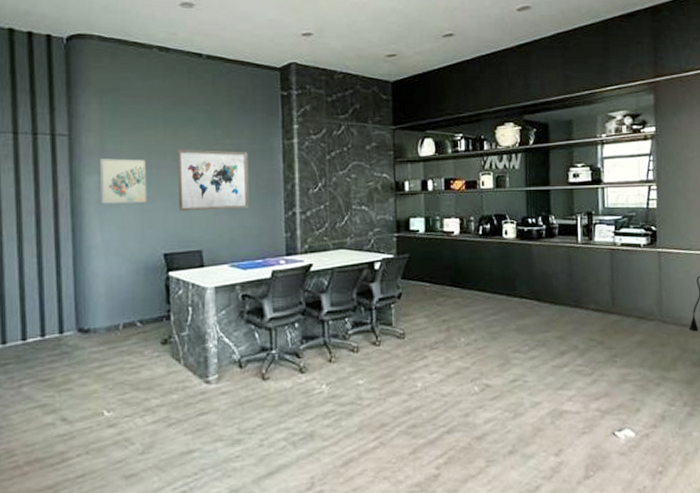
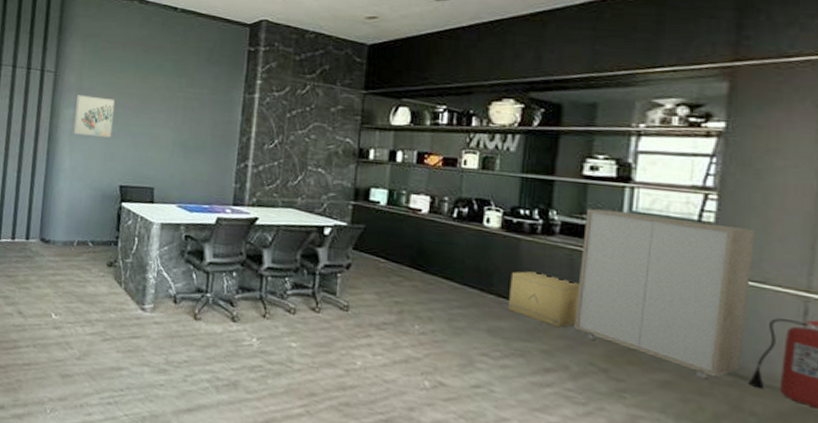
wall art: present [176,149,250,211] -> none [138,93,208,155]
cardboard box: none [528,270,578,314] -> present [507,270,581,327]
storage cabinet: none [574,208,684,333] -> present [574,209,755,379]

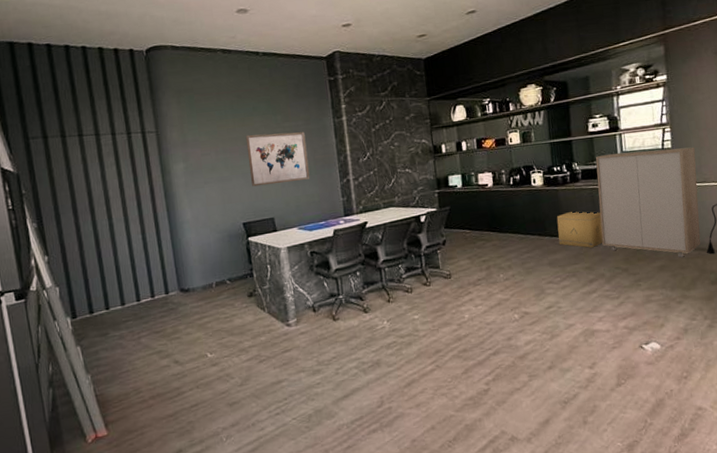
wall art: present [73,95,115,138] -> none [183,146,226,186]
wall art: none [138,93,208,155] -> present [245,132,310,187]

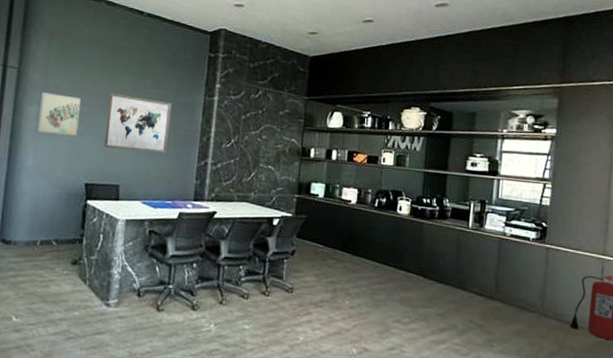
wall art: none [183,146,226,186] -> present [37,92,81,136]
cardboard box: present [556,211,603,248] -> none [414,249,465,294]
storage cabinet: present [595,147,701,258] -> none [460,197,574,326]

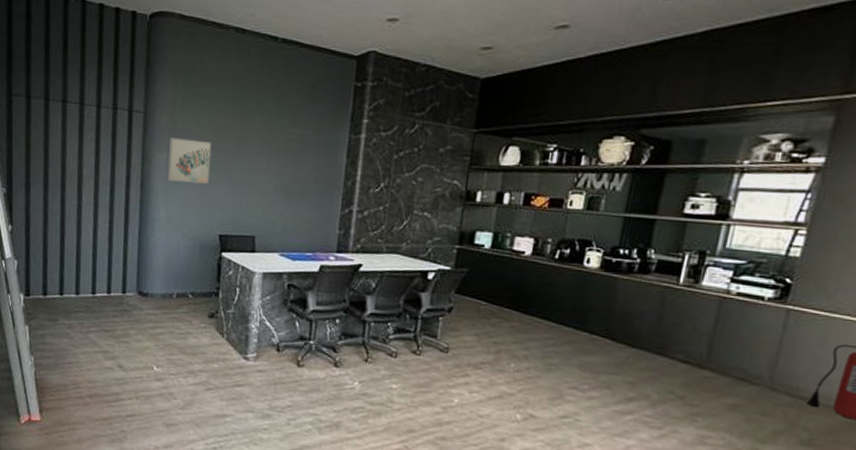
wall art: present [104,92,172,153] -> none [238,134,312,200]

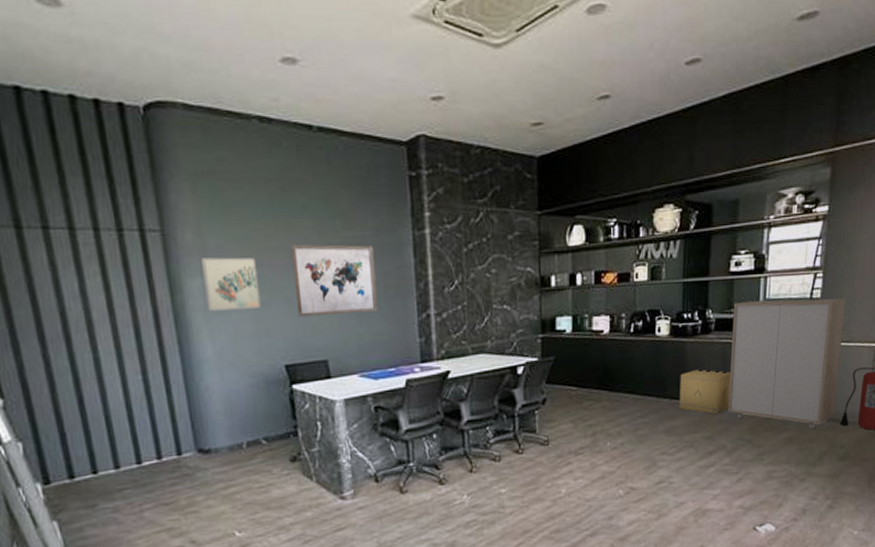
wall art: none [238,134,312,200] -> present [290,244,378,317]
cardboard box: none [599,308,670,360] -> present [679,369,732,414]
storage cabinet: none [658,247,836,401] -> present [728,298,846,429]

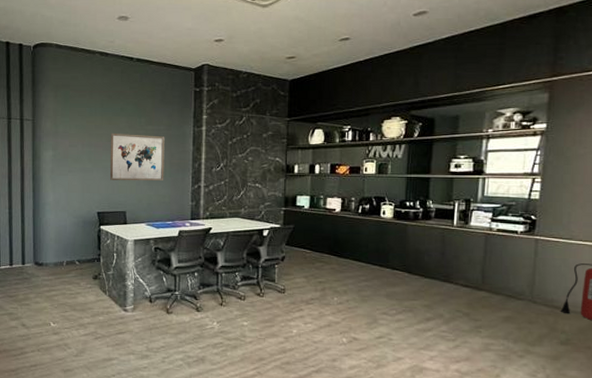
wall art: present [201,257,262,311] -> none [53,138,88,173]
cardboard box: present [679,369,732,414] -> none [400,247,450,287]
storage cabinet: present [728,298,846,429] -> none [446,196,565,312]

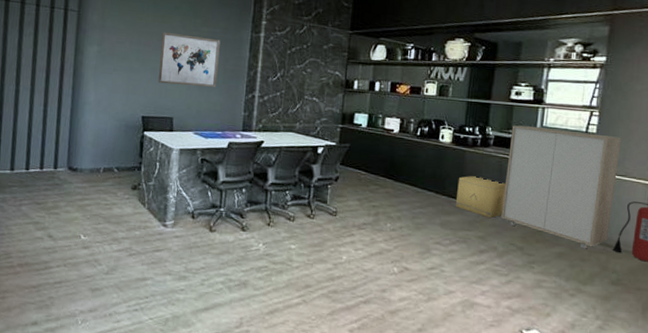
cardboard box: none [400,247,450,287] -> present [455,175,507,218]
storage cabinet: none [446,196,565,312] -> present [501,125,621,249]

